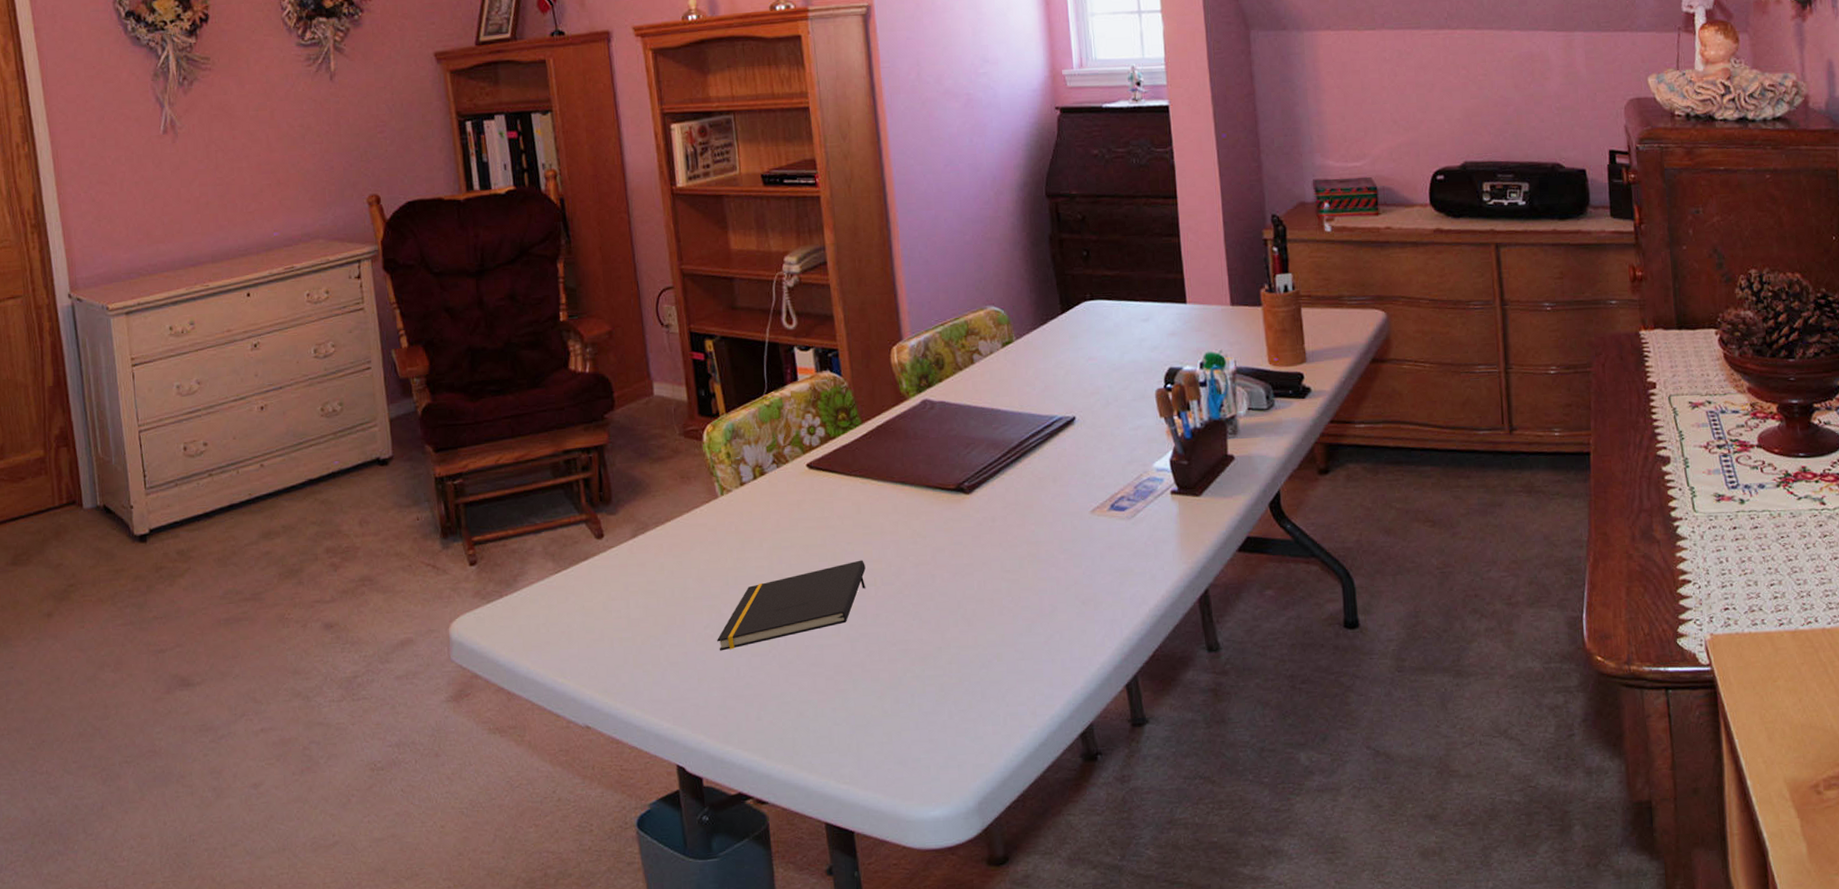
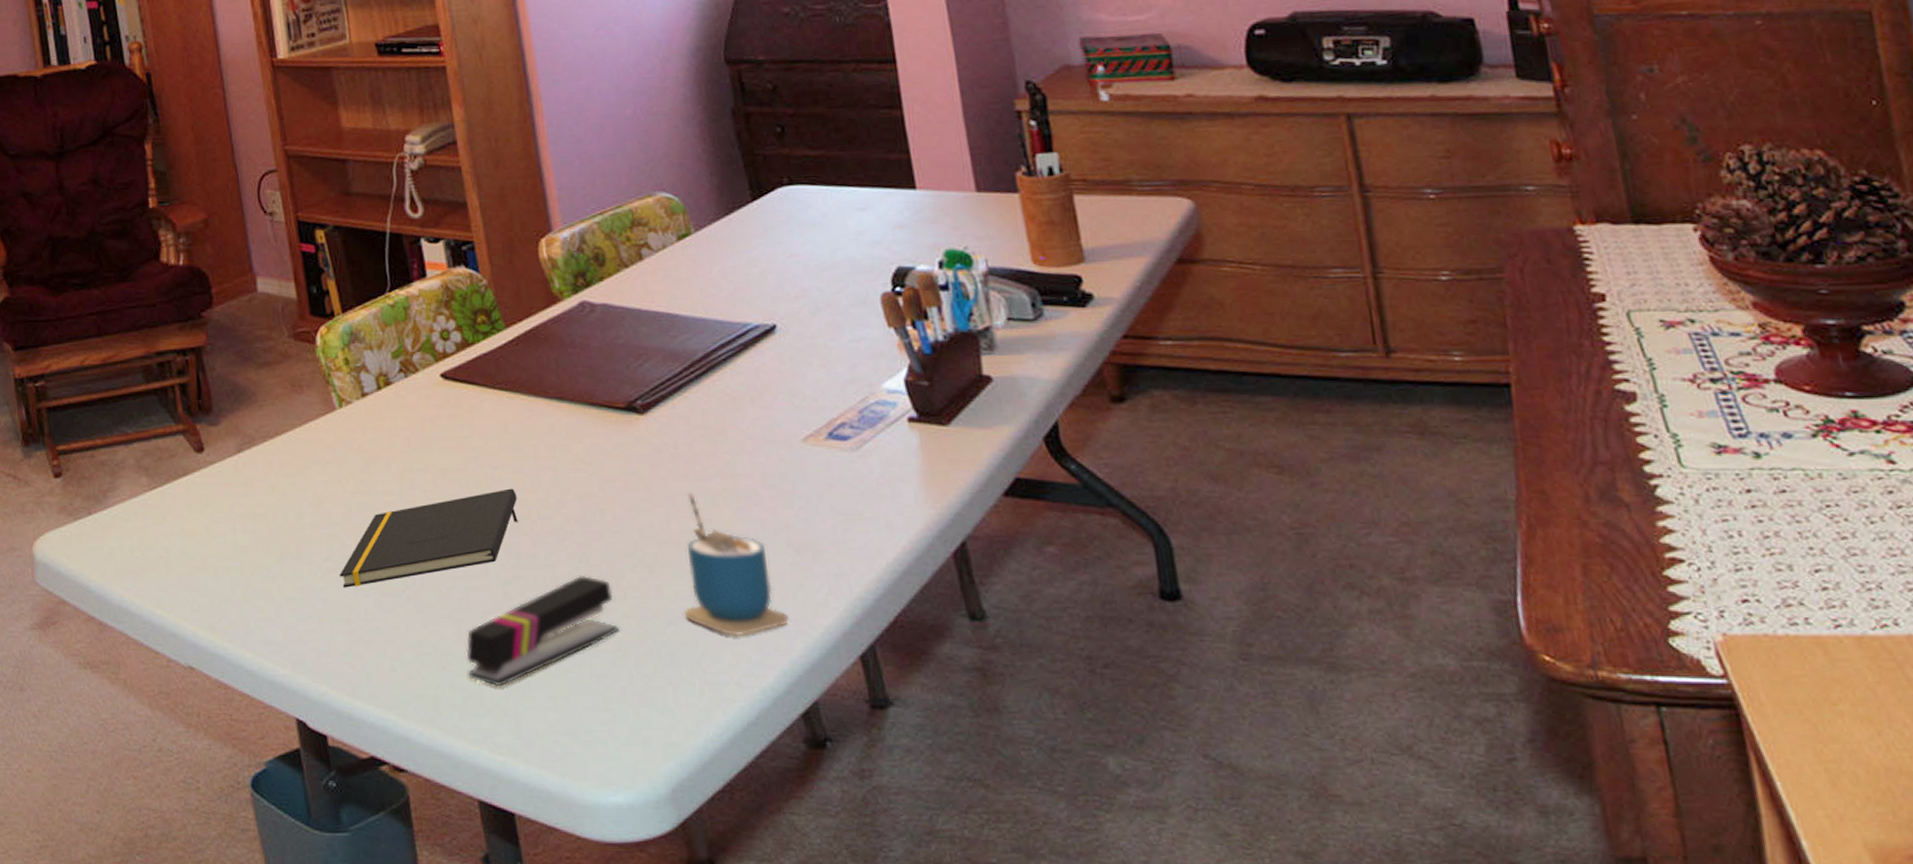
stapler: none [820,630,942,728] -> present [467,575,619,687]
cup: none [994,558,1074,675] -> present [684,492,789,637]

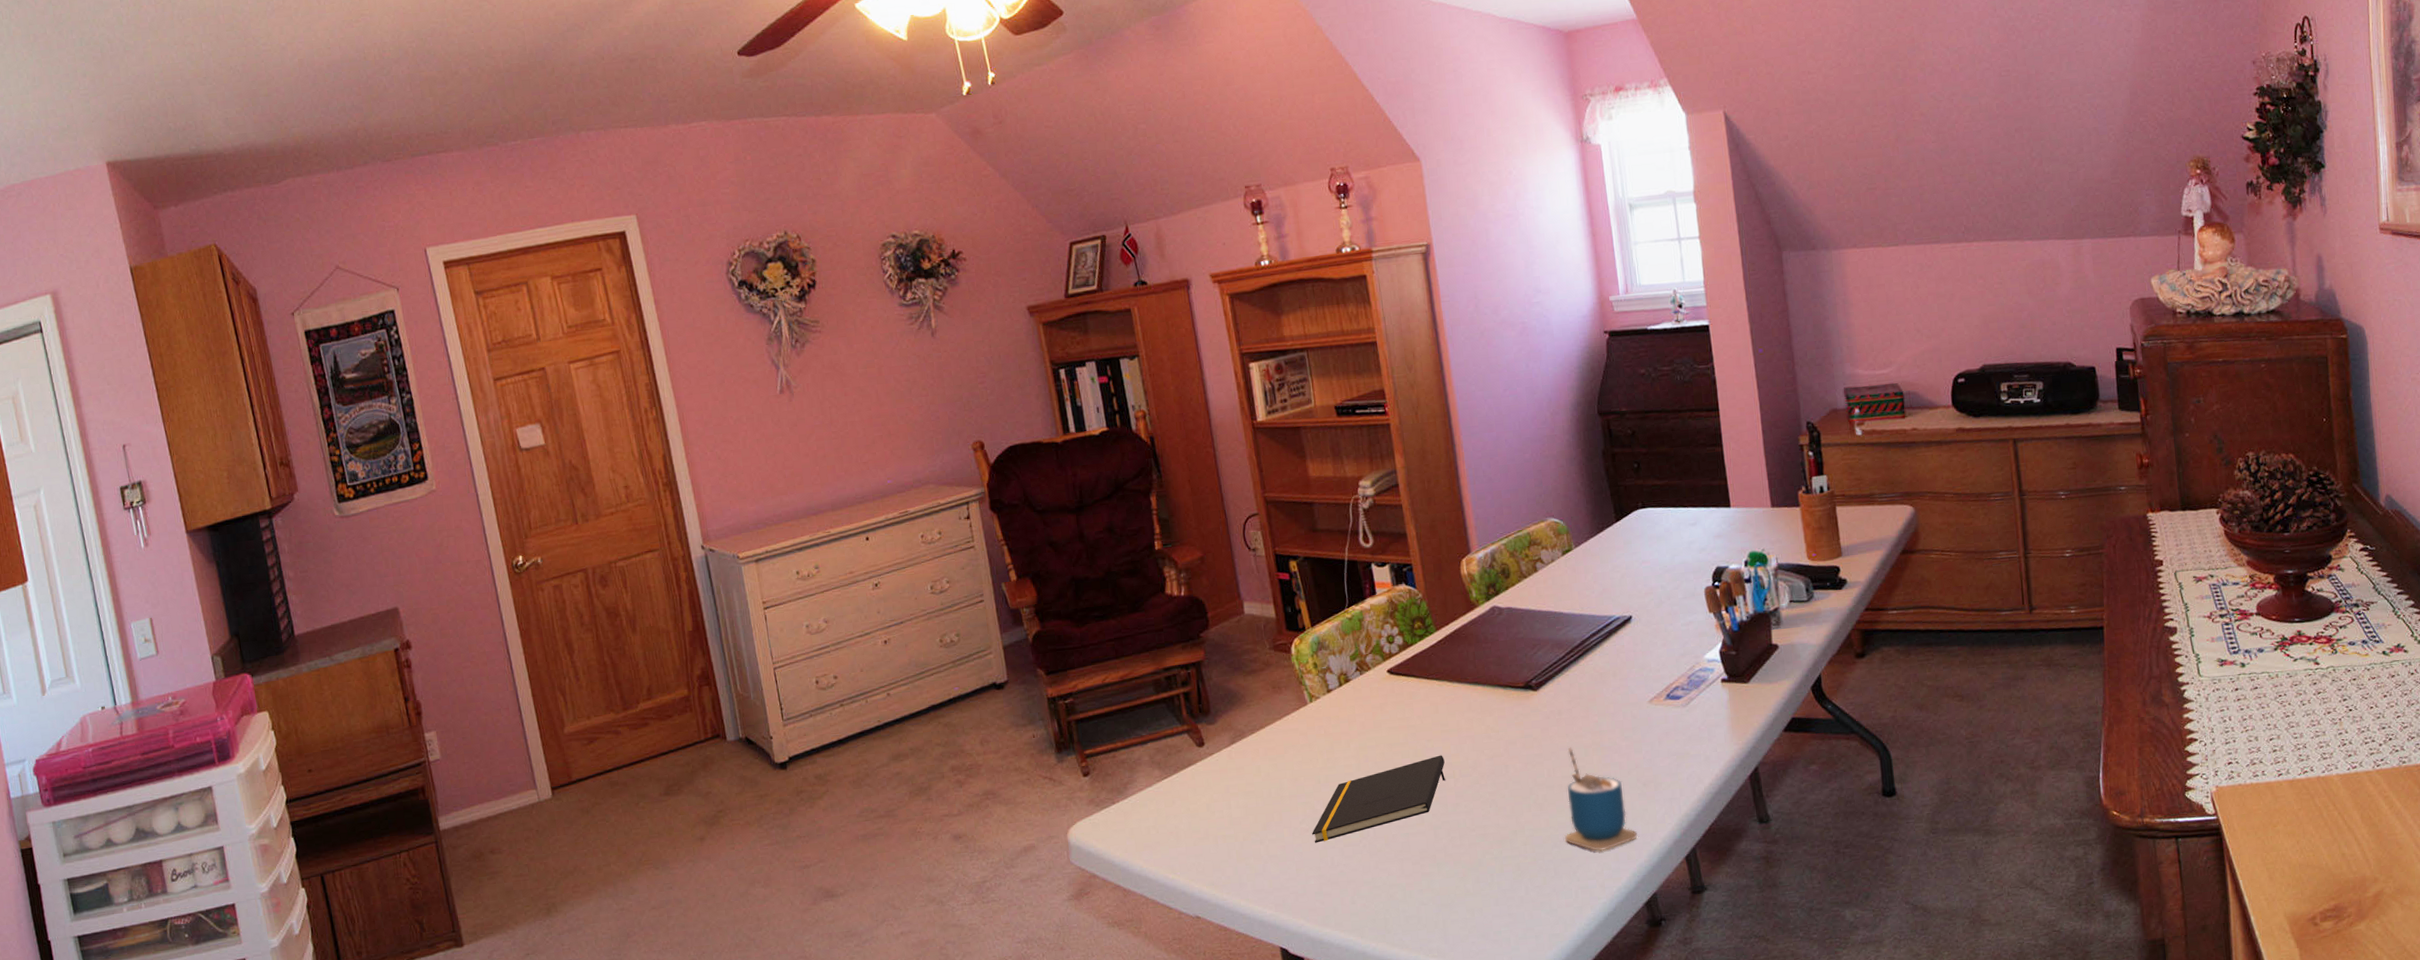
stapler: present [467,575,619,687] -> none [1408,816,1518,907]

